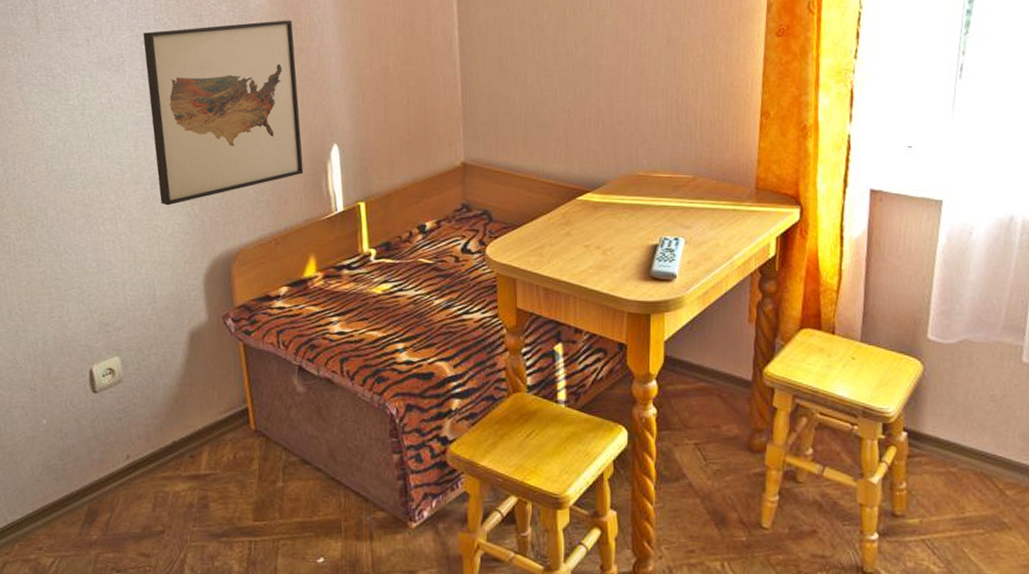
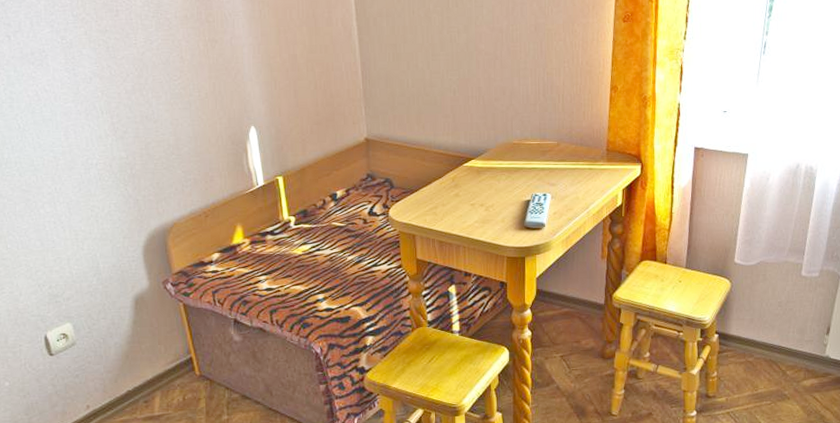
wall art: present [143,20,304,206] -> none [63,14,226,188]

